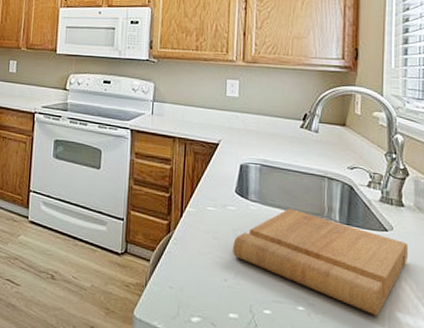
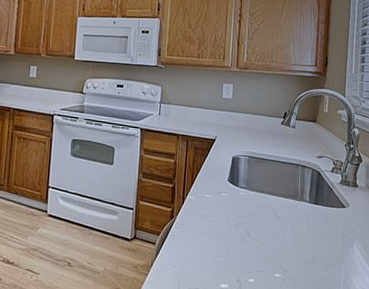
cutting board: present [233,208,409,316] -> none [225,193,360,277]

